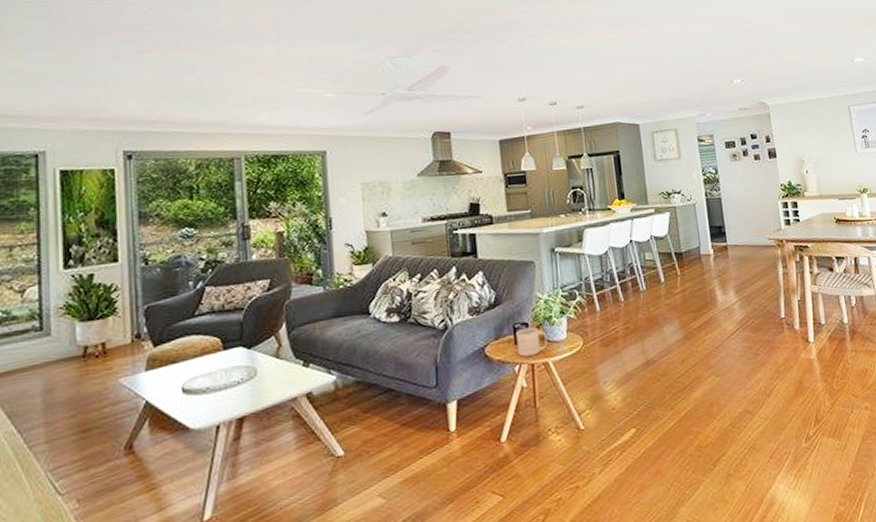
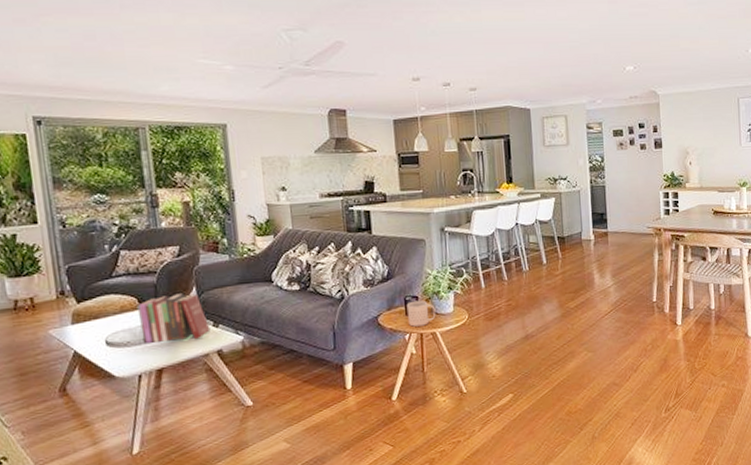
books: none [219,330,300,390] -> present [137,293,211,344]

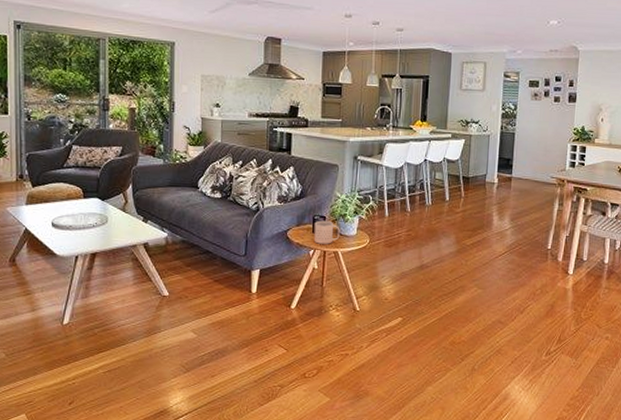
books: present [137,293,211,344] -> none [81,188,140,231]

